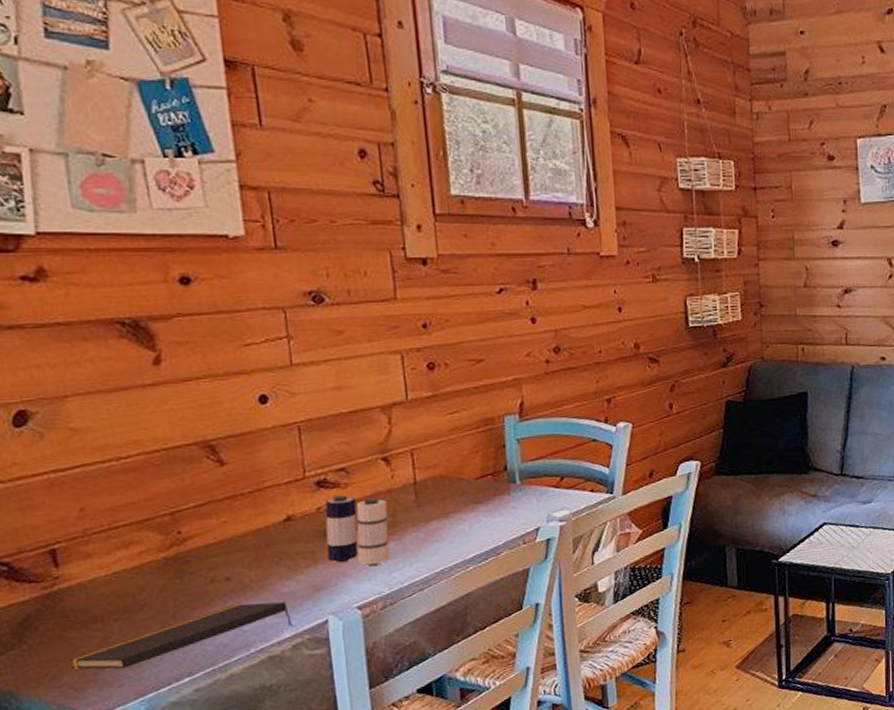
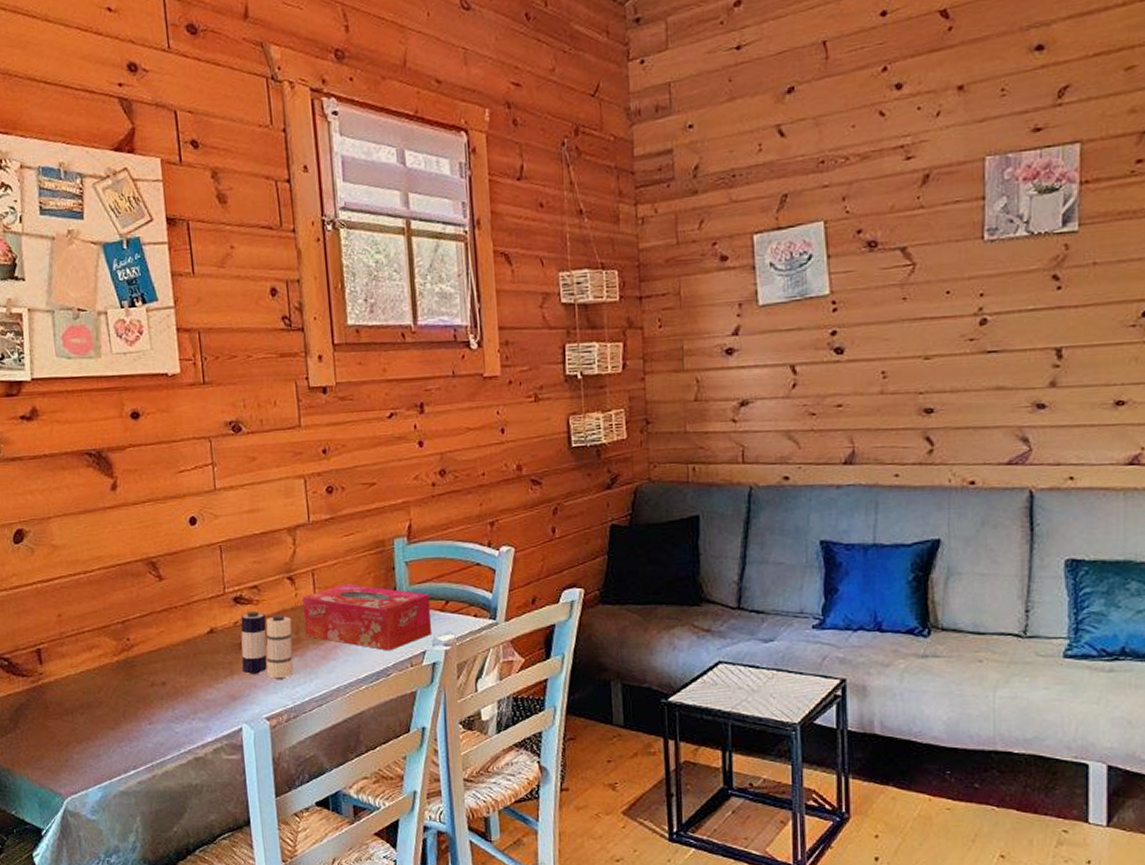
notepad: present [68,601,293,670] -> none [48,707,214,758]
tissue box: none [400,463,546,530] -> present [302,584,432,651]

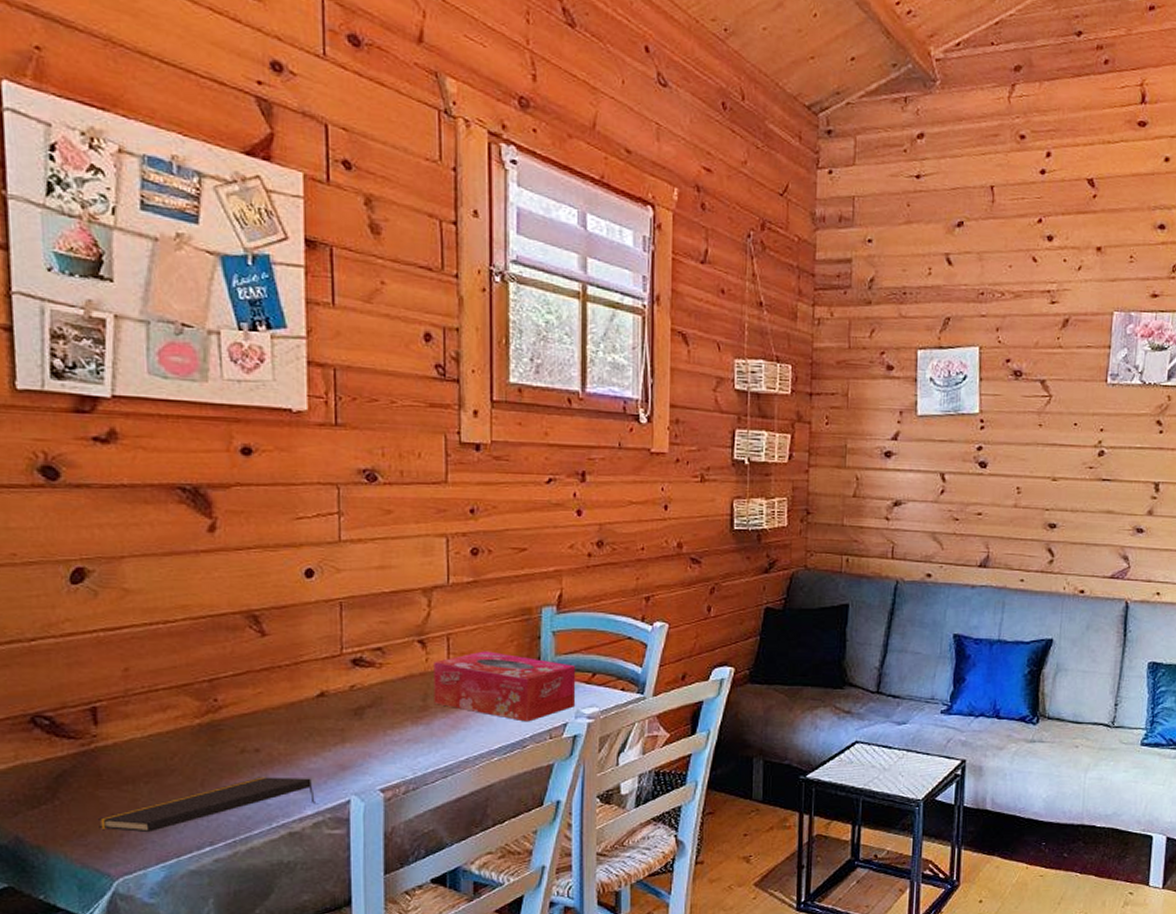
notepad: none [48,707,214,758] -> present [97,777,315,833]
candle: present [211,611,293,680] -> none [317,675,419,750]

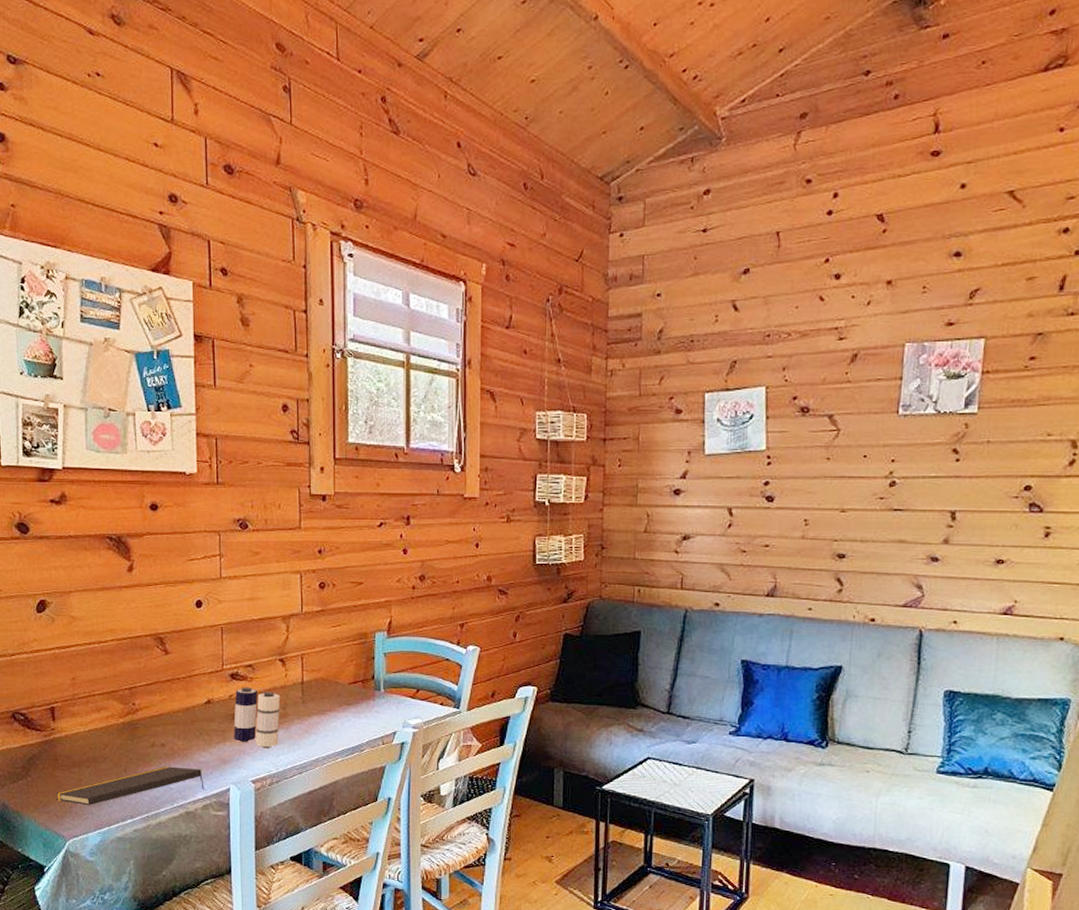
candle: none [317,675,419,750] -> present [205,687,281,749]
tissue box: present [434,651,576,722] -> none [291,669,403,730]

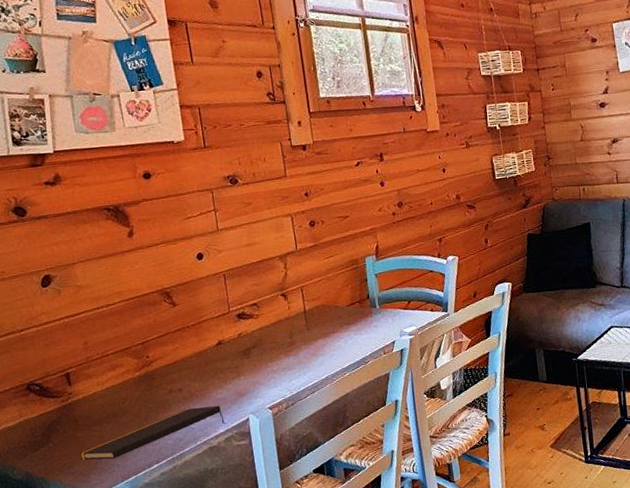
candle: present [205,687,281,749] -> none [221,323,289,381]

